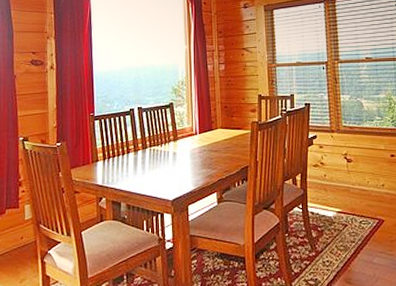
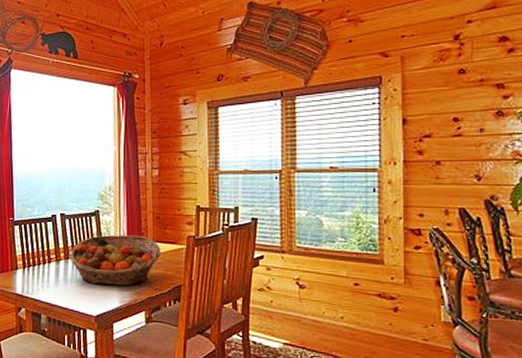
fruit basket: none [146,123,229,171] -> present [69,234,161,286]

